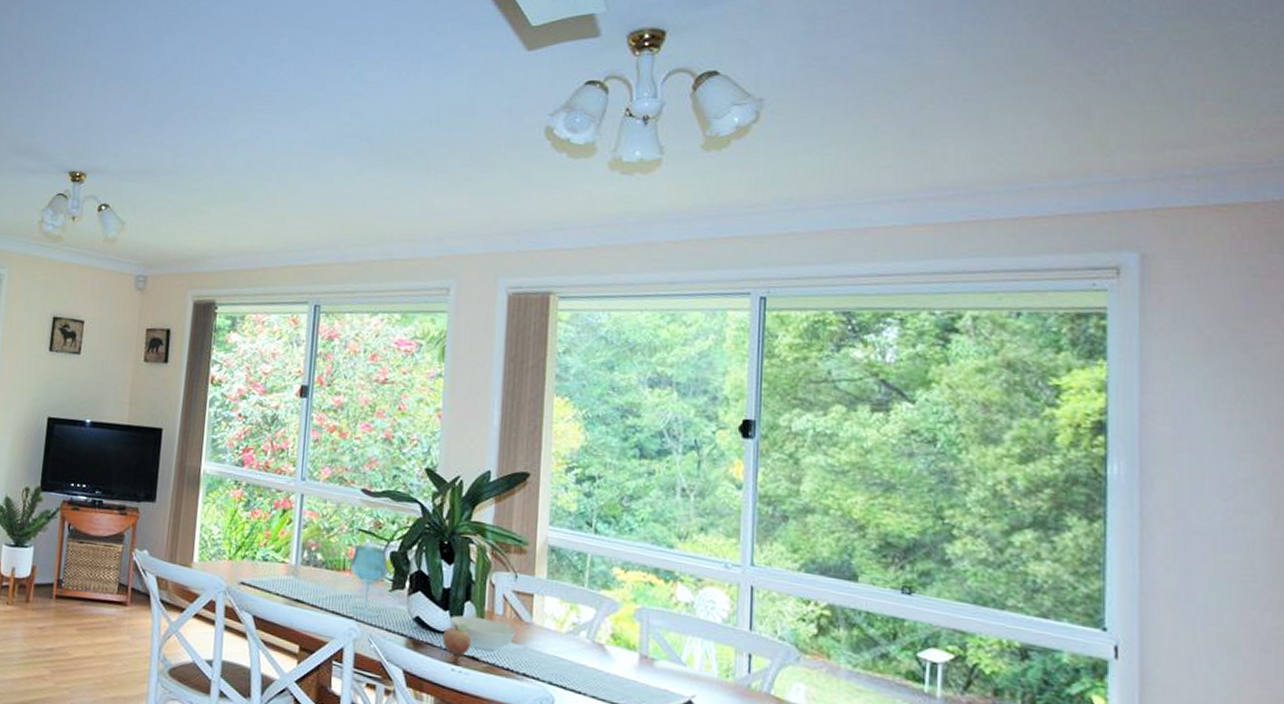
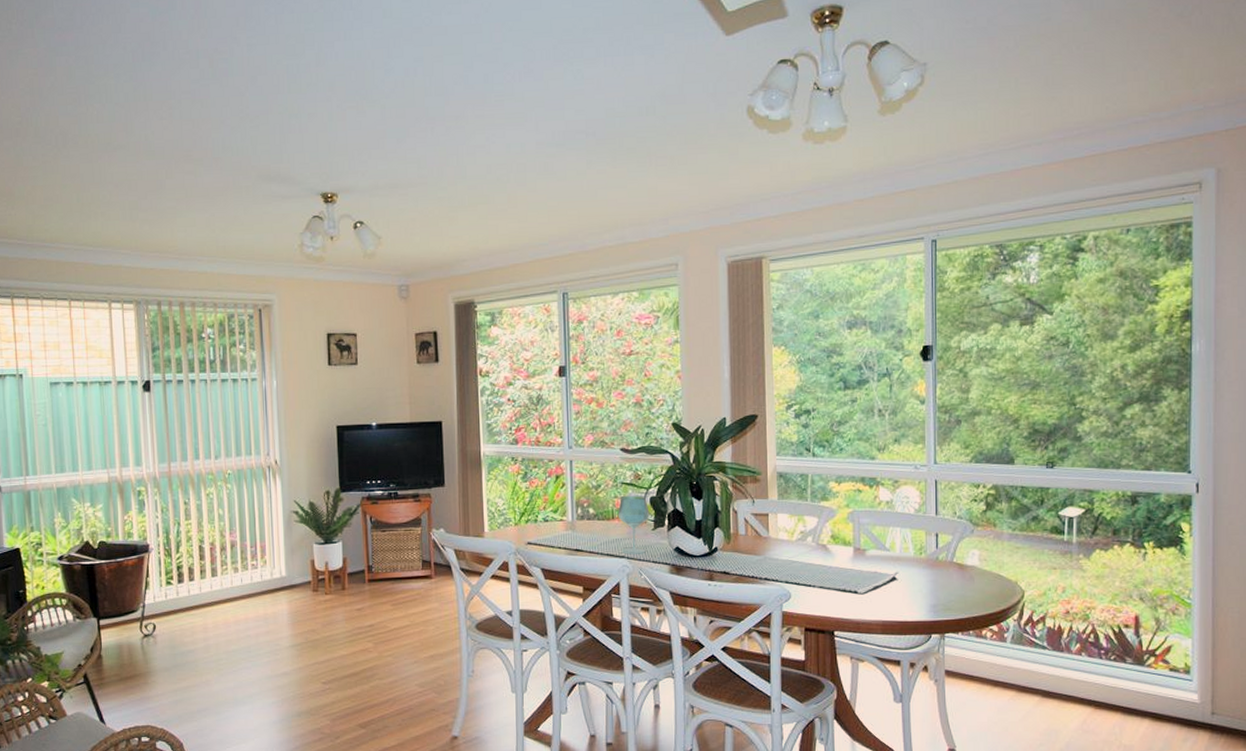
fruit: present [442,623,472,656] -> none [699,546,723,573]
bowl: present [448,615,516,651] -> none [702,540,757,565]

